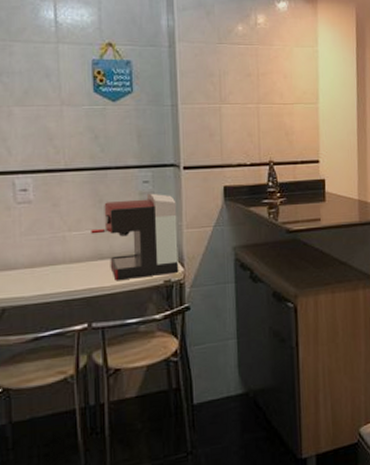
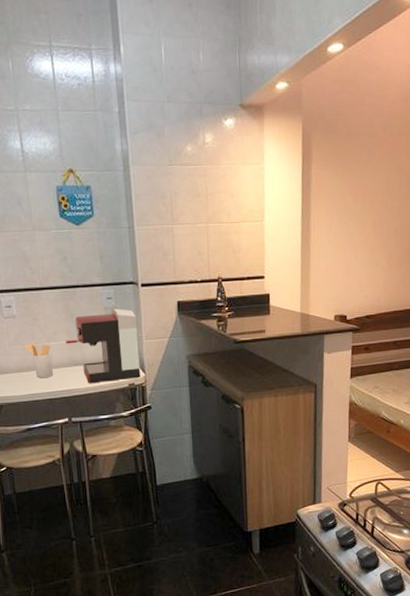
utensil holder: none [38,232,74,276] -> present [23,343,54,379]

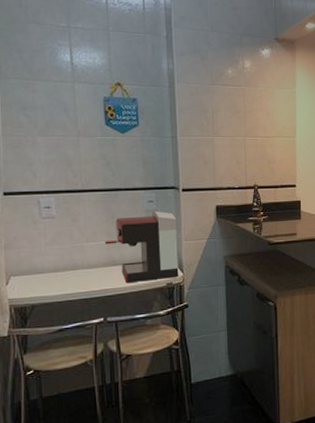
utensil holder: present [23,343,54,379] -> none [60,243,91,279]

